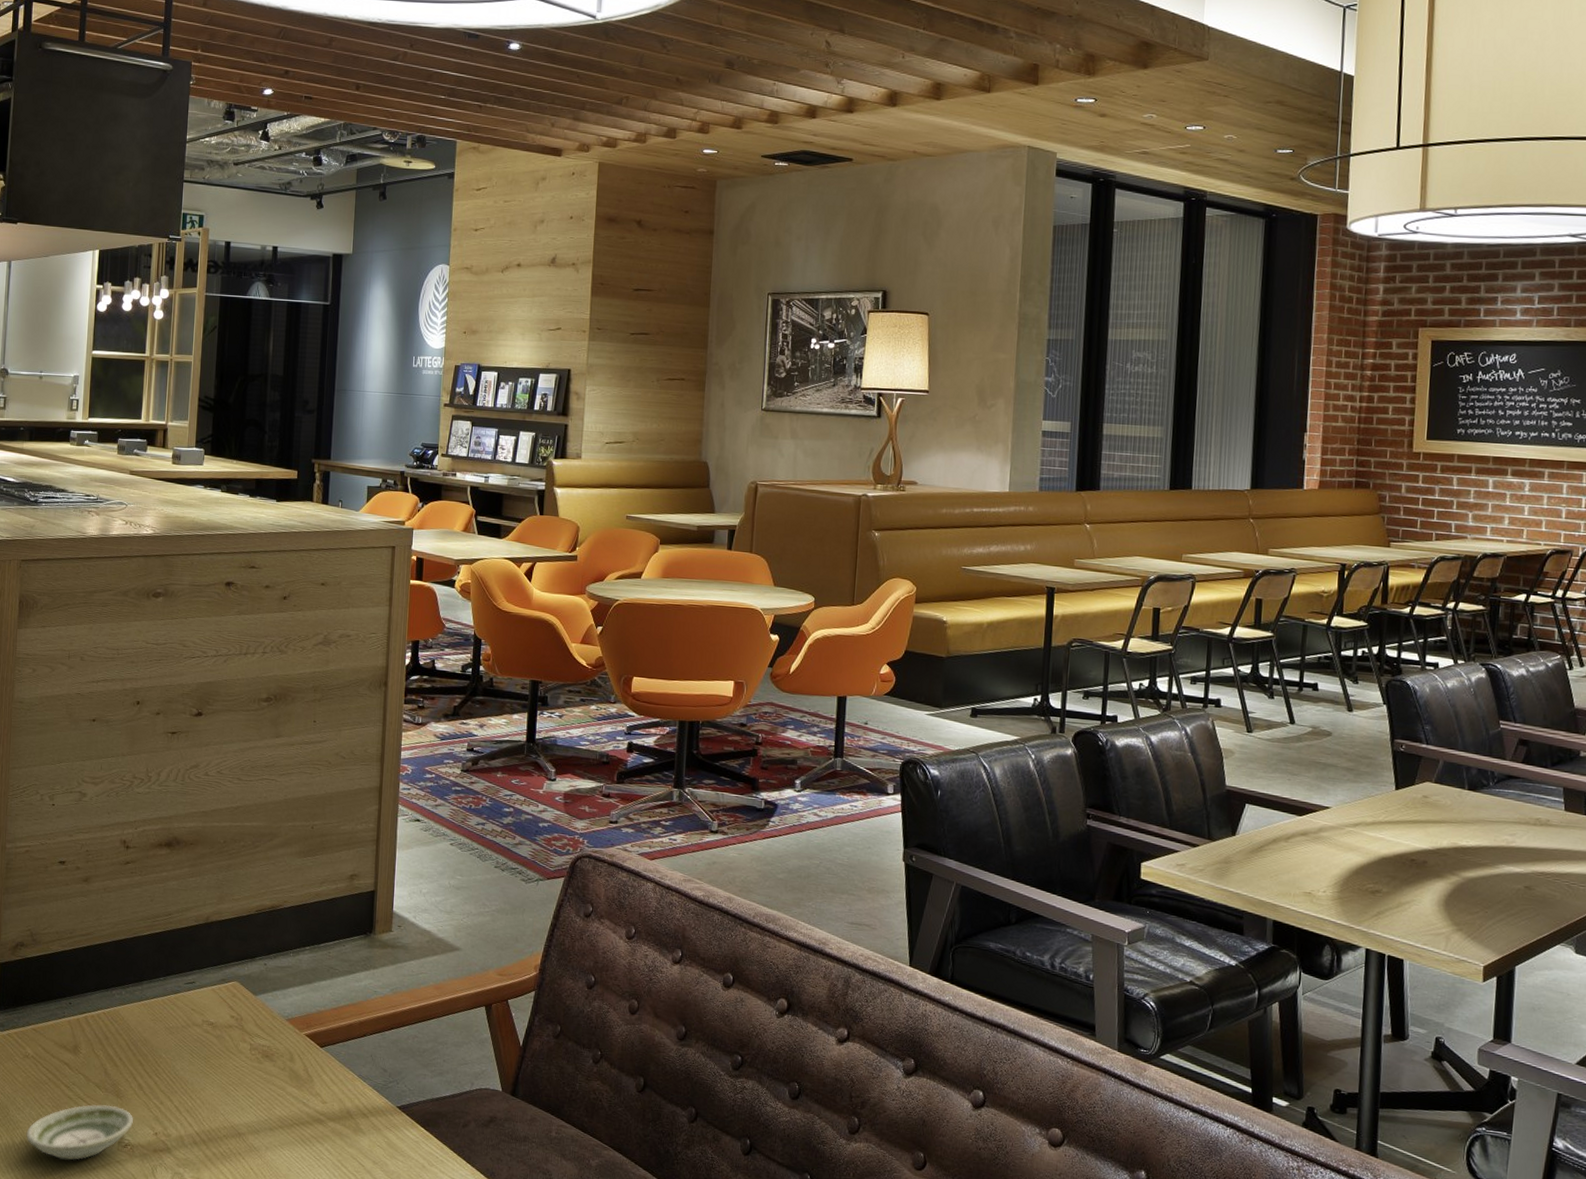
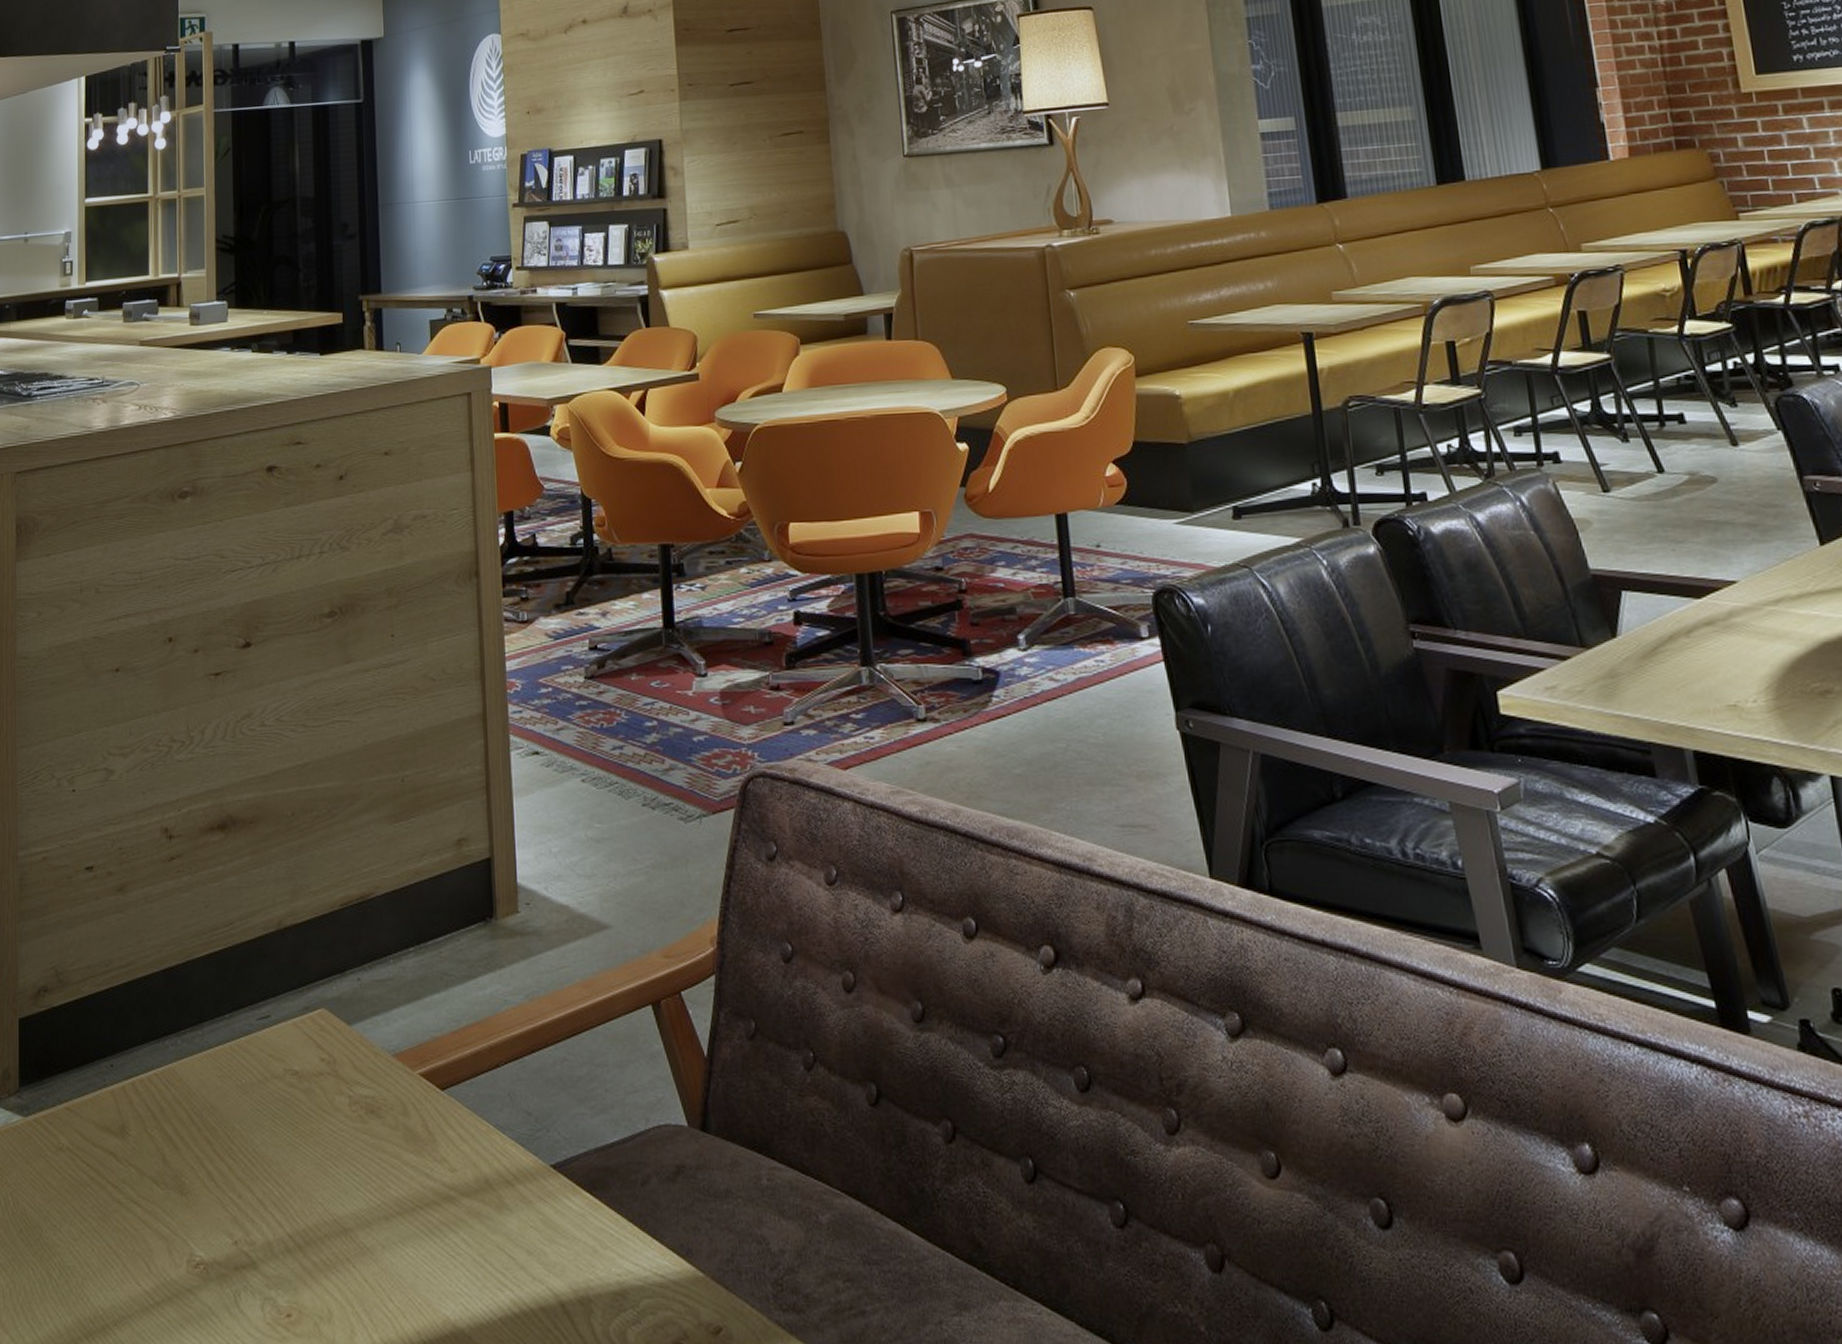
saucer: present [26,1104,133,1160] -> none [66,1207,204,1296]

